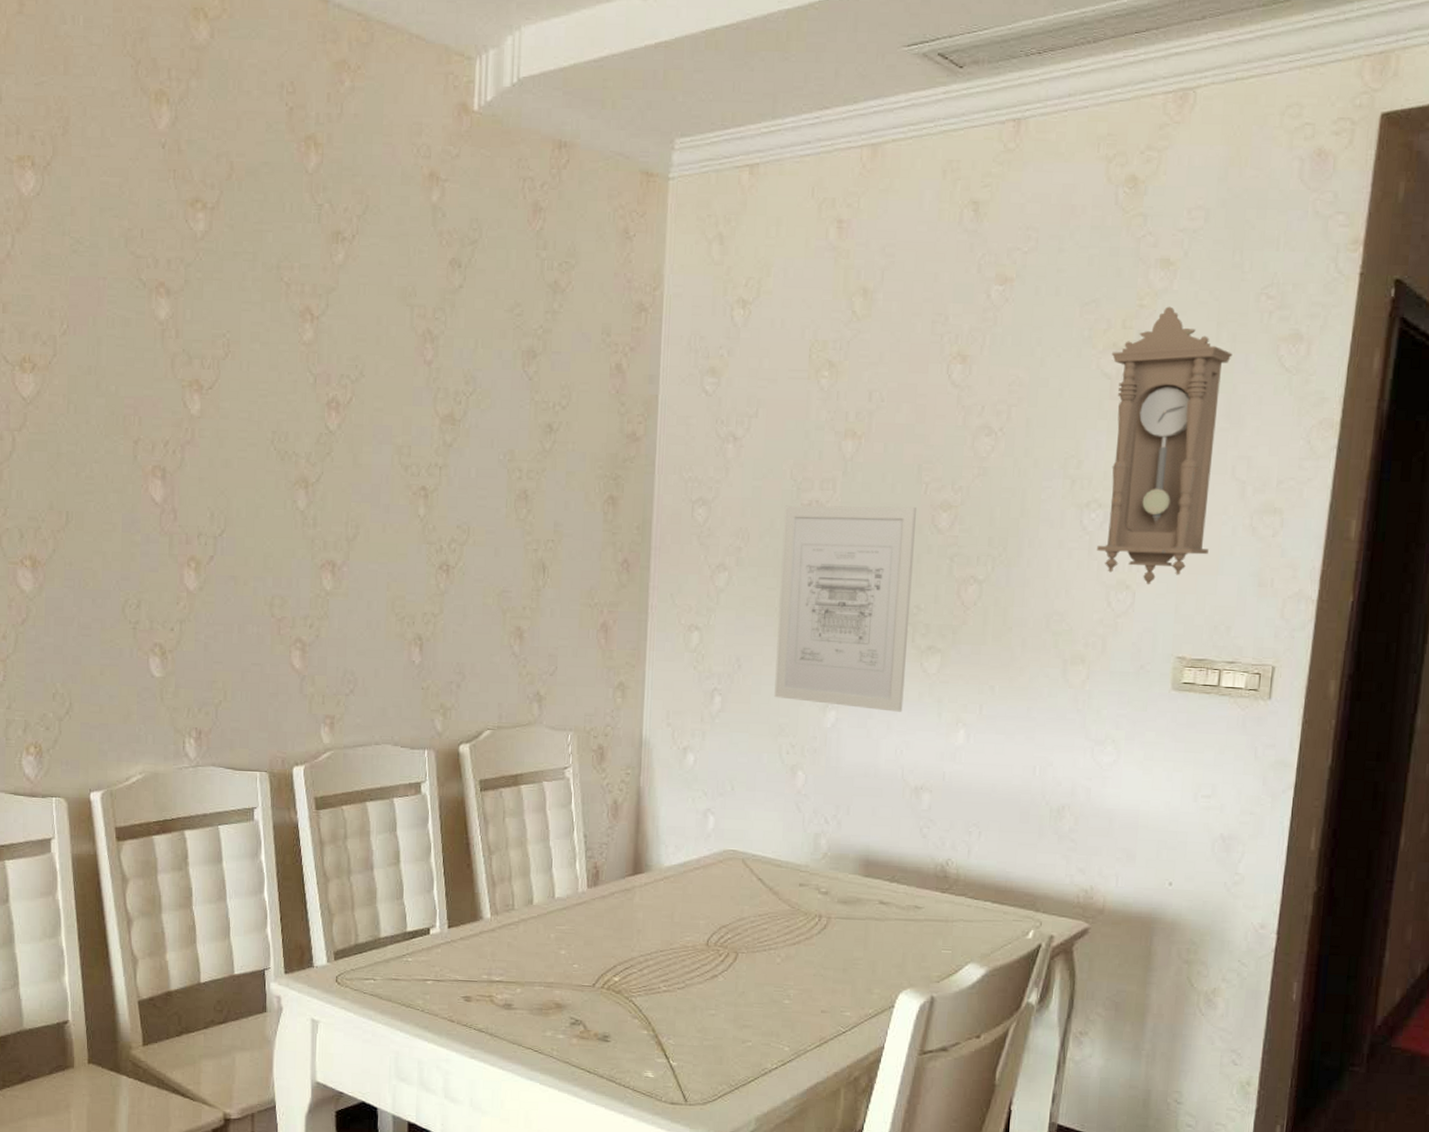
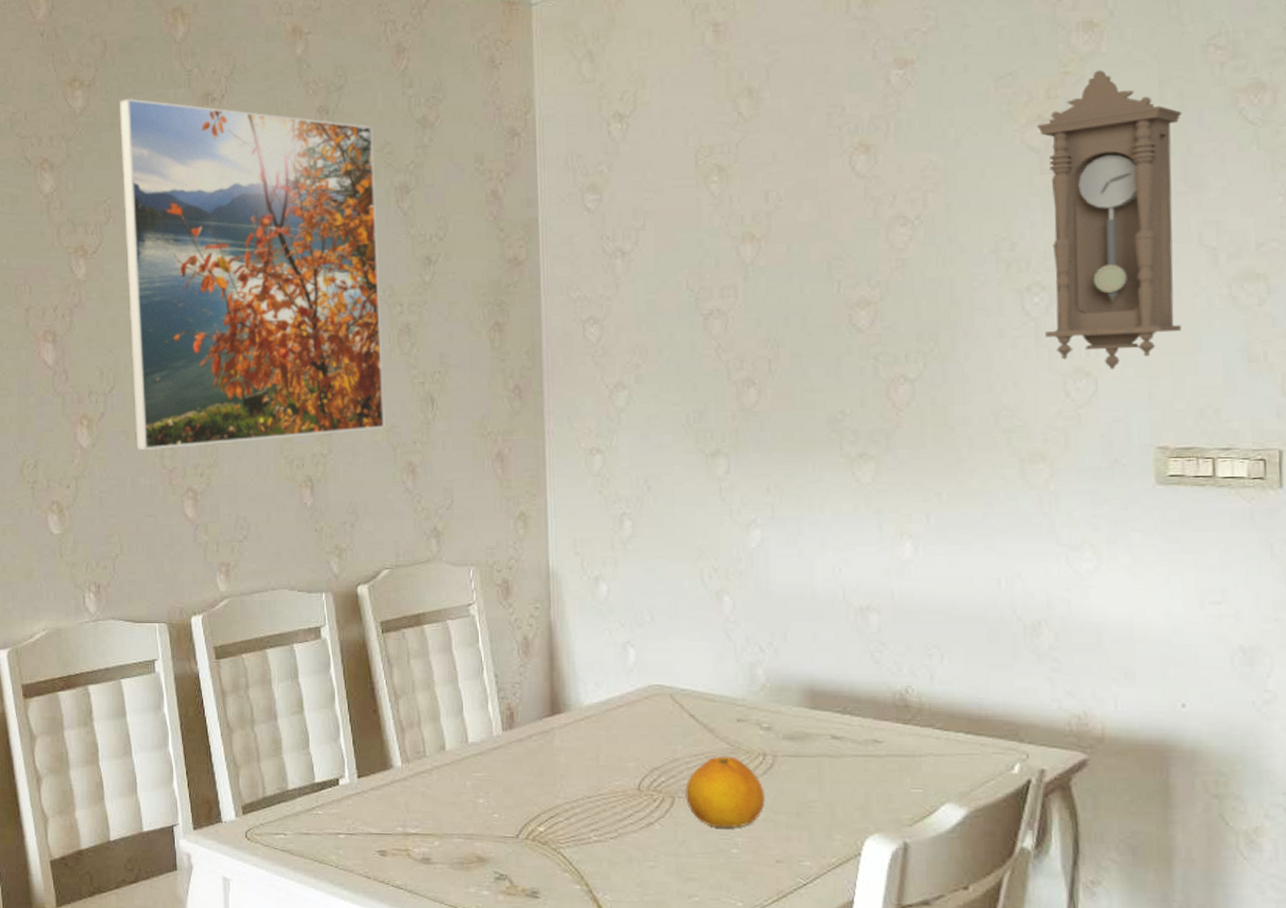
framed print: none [243,227,504,598] -> present [119,98,385,451]
fruit: none [748,916,818,981] -> present [685,756,766,828]
wall art: present [774,505,917,712] -> none [683,308,837,527]

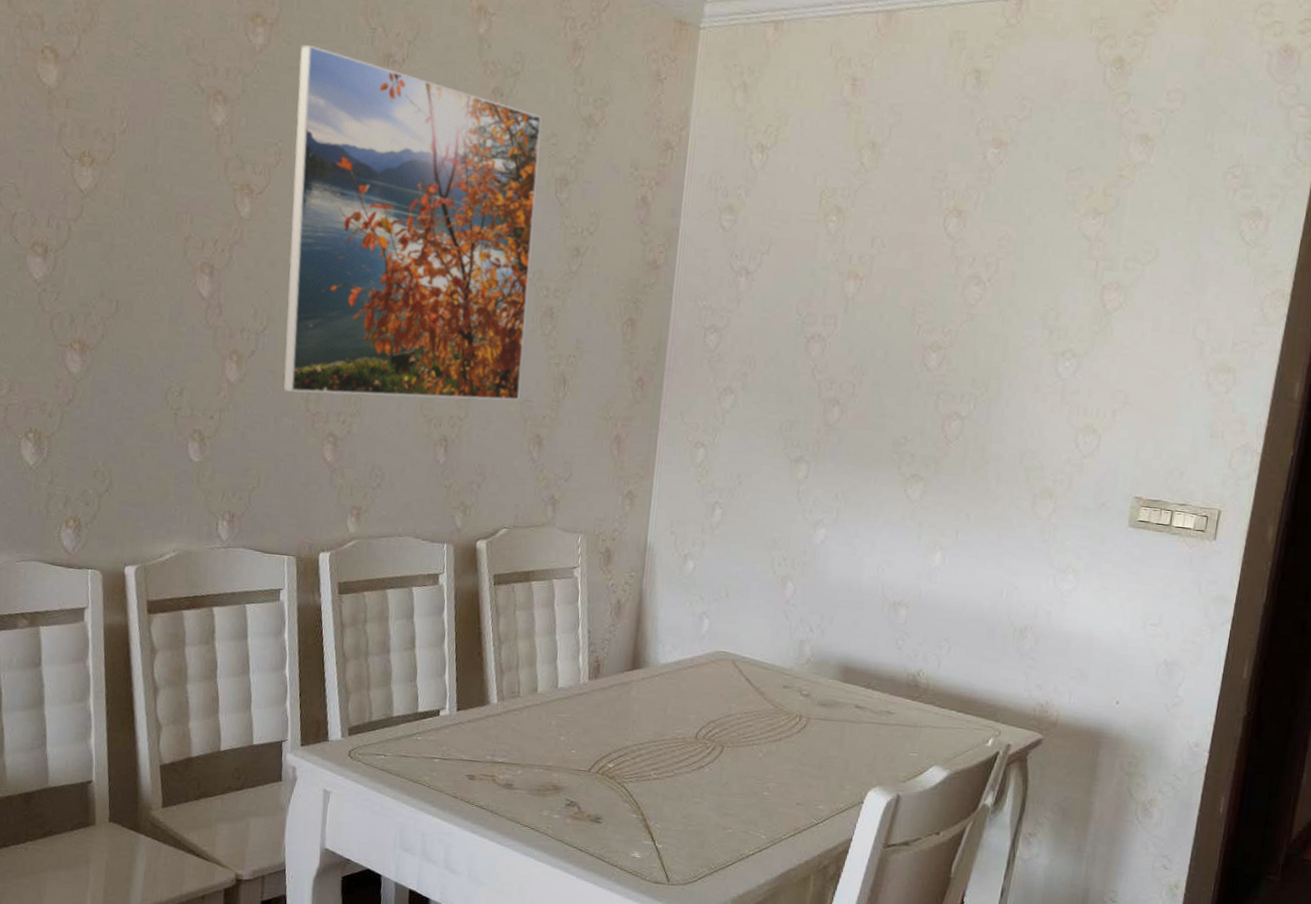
fruit: present [685,756,766,828] -> none [733,715,797,775]
pendulum clock: present [1036,70,1182,370] -> none [1069,178,1200,430]

